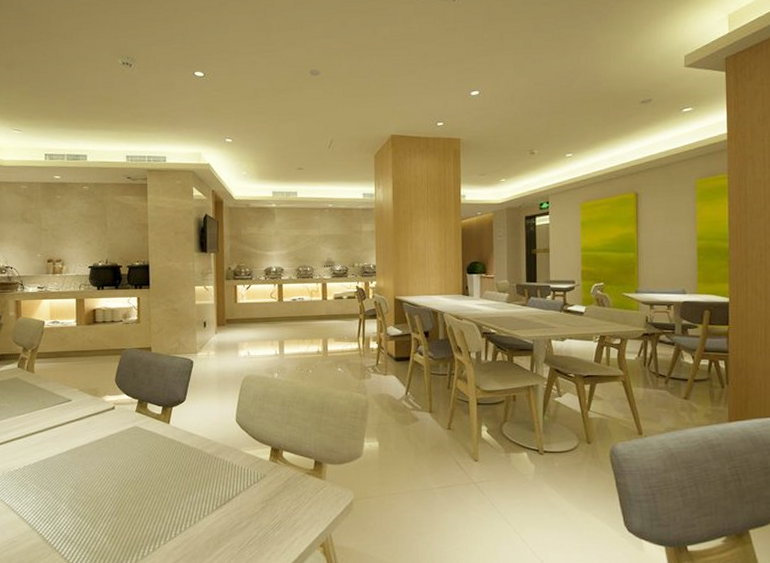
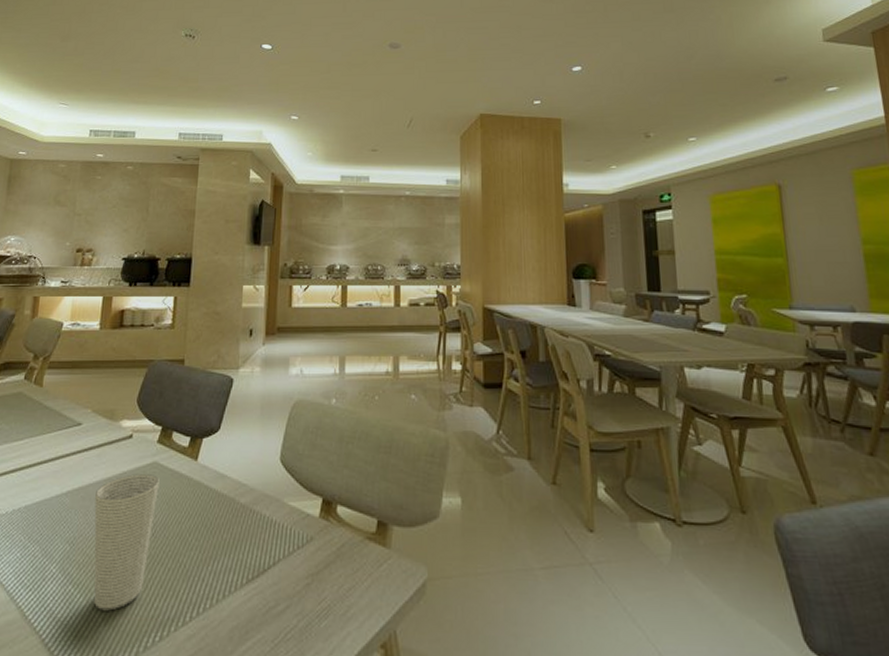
cup: none [90,436,141,533] -> present [94,474,160,611]

